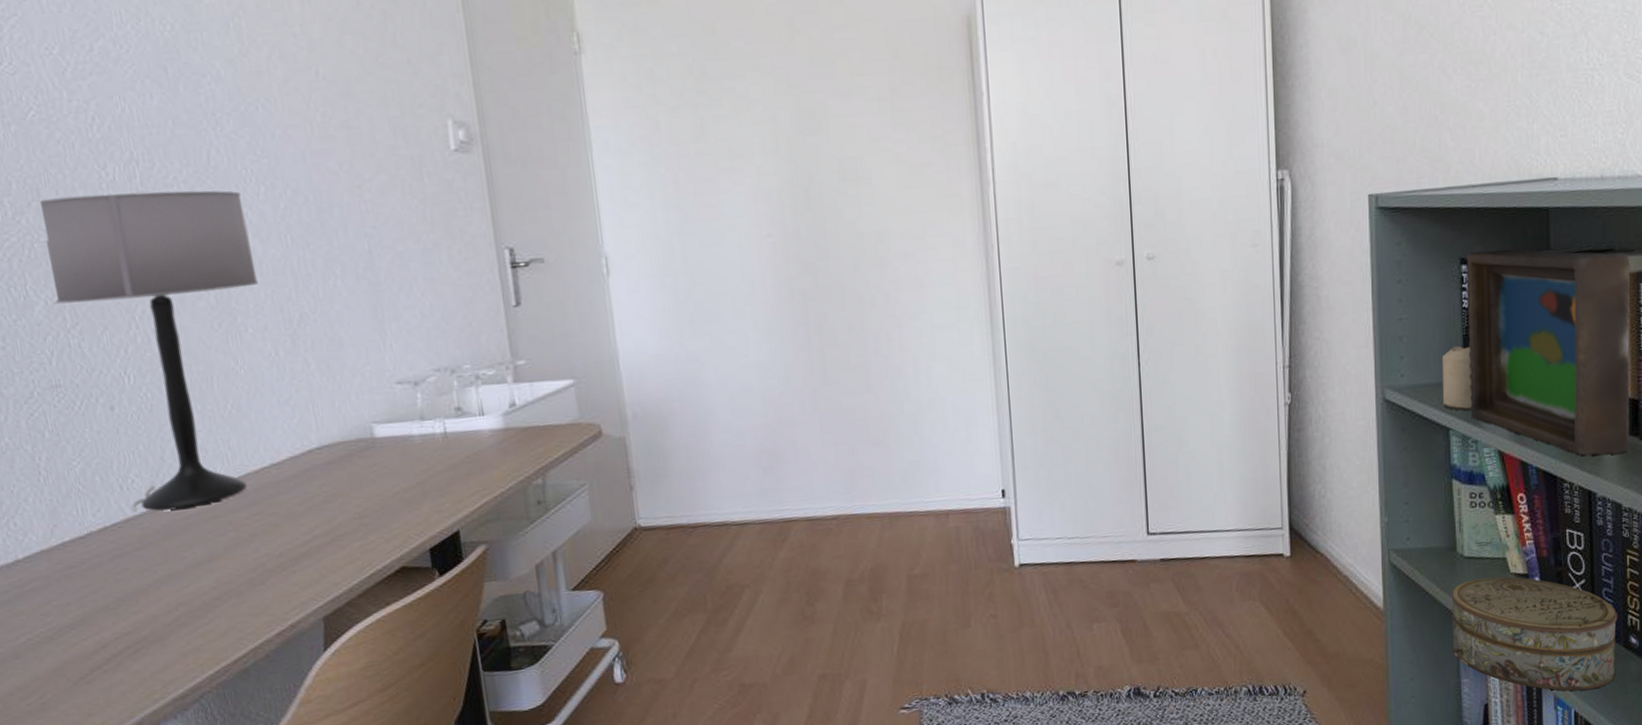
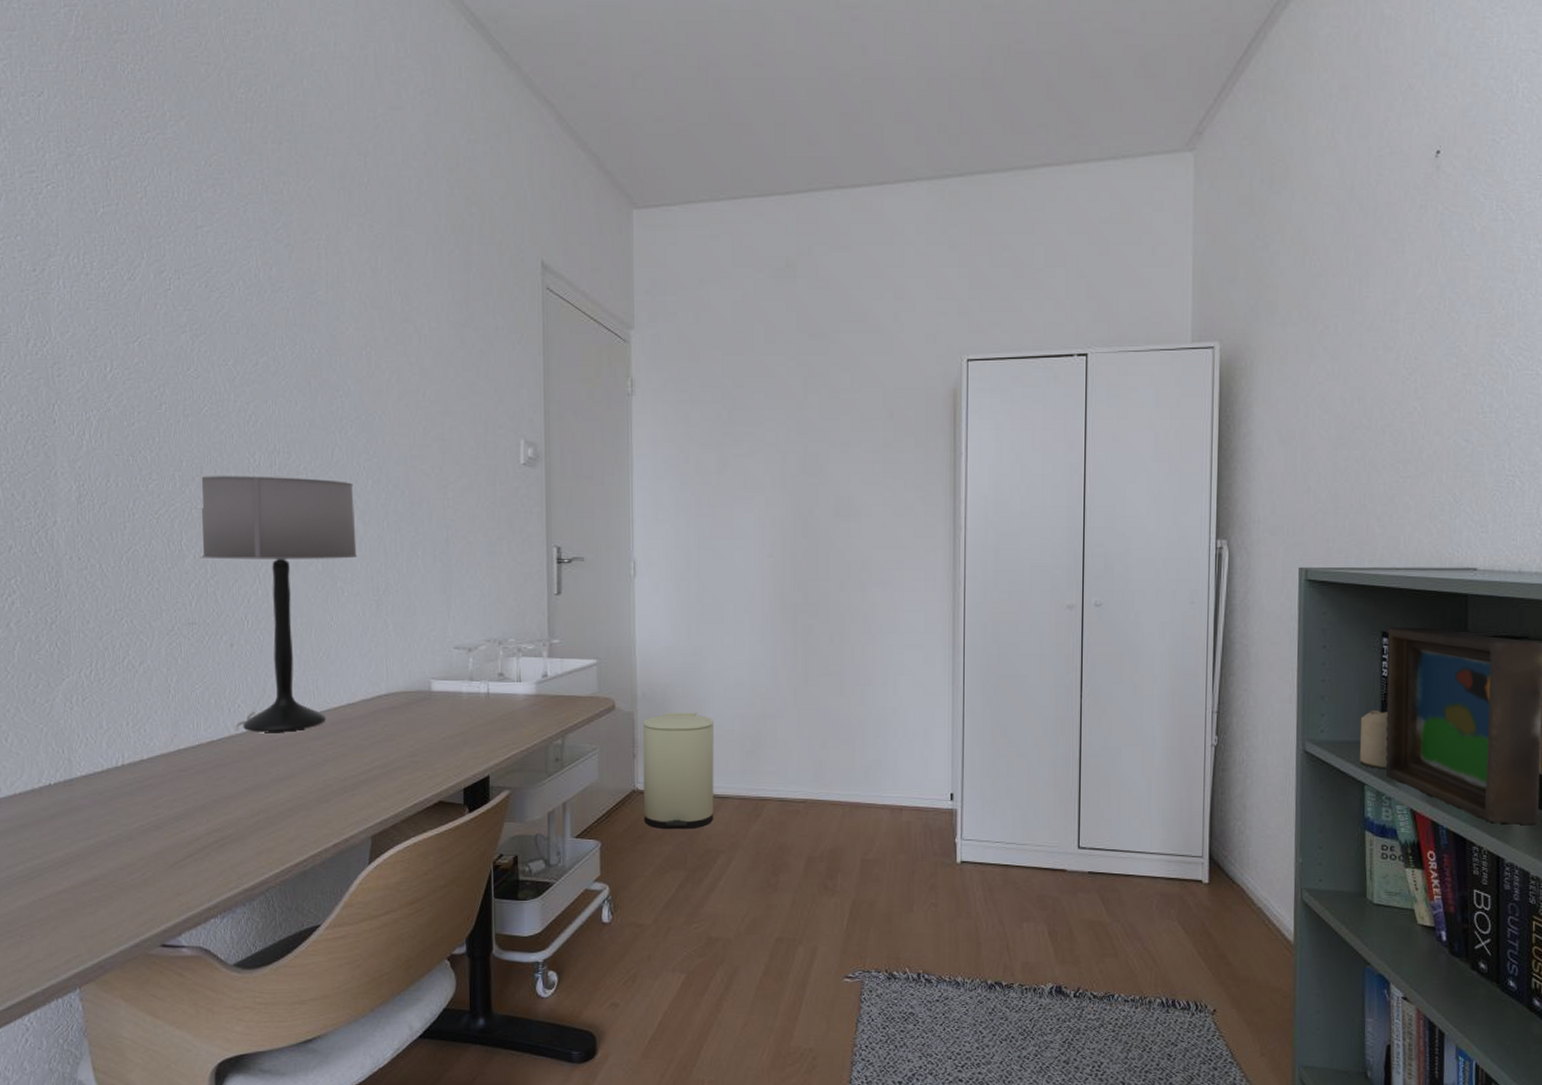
pedal bin: none [638,429,733,569] -> present [642,713,714,830]
decorative box: present [1451,576,1618,691] -> none [1357,926,1522,1045]

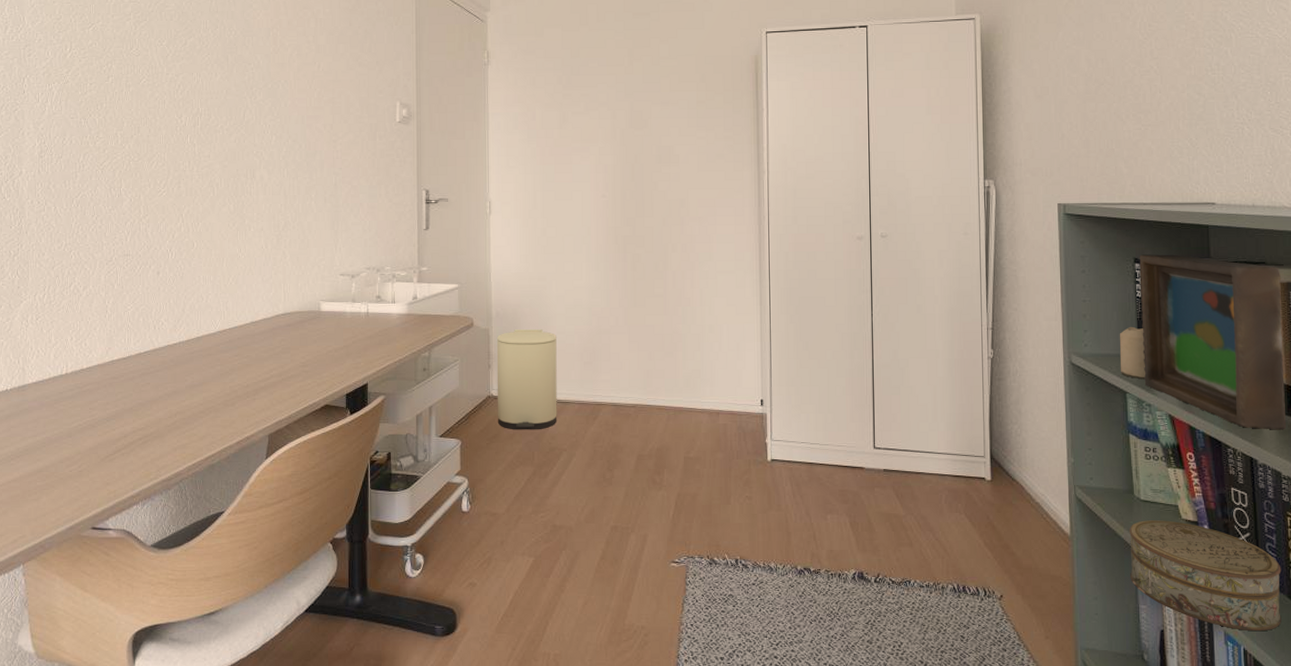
table lamp: present [200,475,357,733] -> none [135,133,262,347]
decorative box: none [1357,926,1522,1045] -> present [1129,520,1282,632]

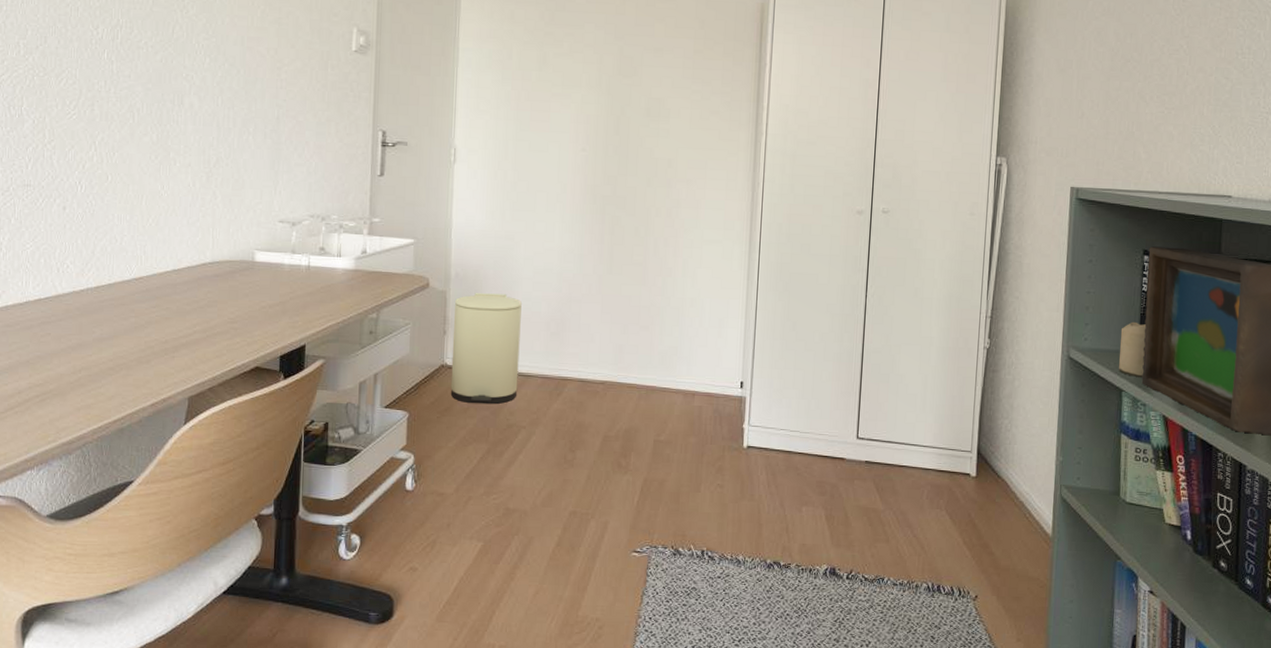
decorative box: present [1129,520,1282,632] -> none [1108,523,1258,639]

